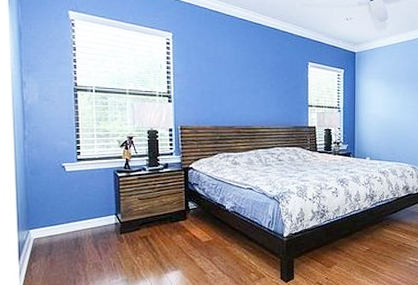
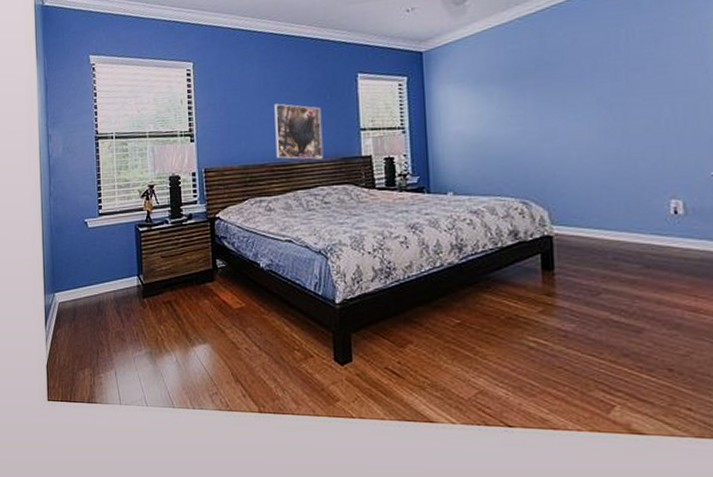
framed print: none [242,78,280,126] -> present [274,103,324,160]

